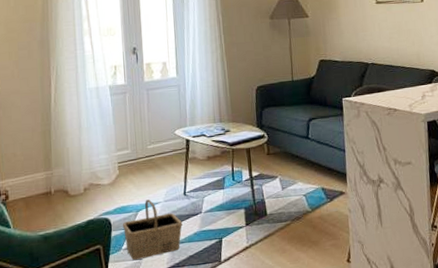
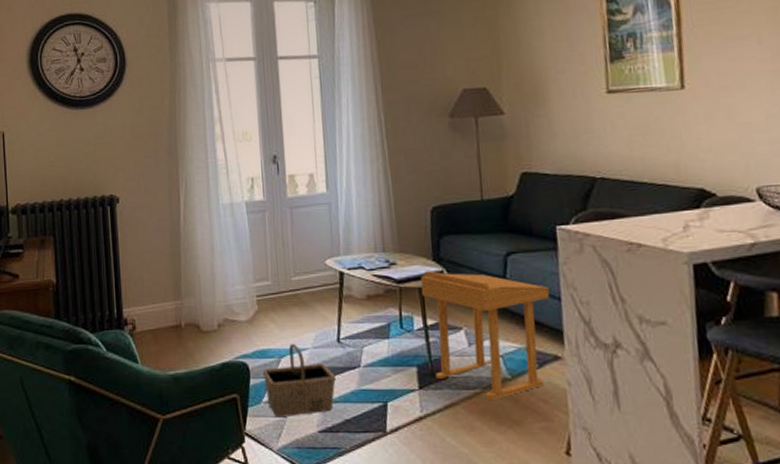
side table: none [248,135,338,228] -> present [421,271,550,399]

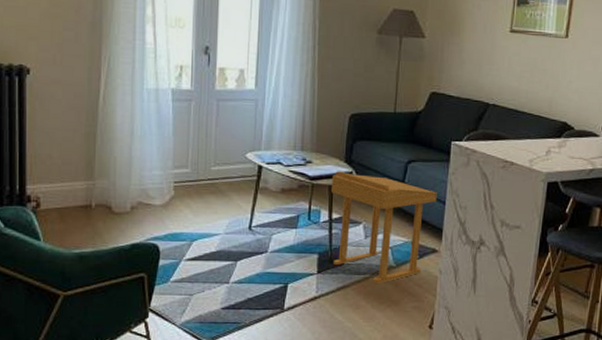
basket: present [262,344,336,416] -> none [172,229,243,295]

